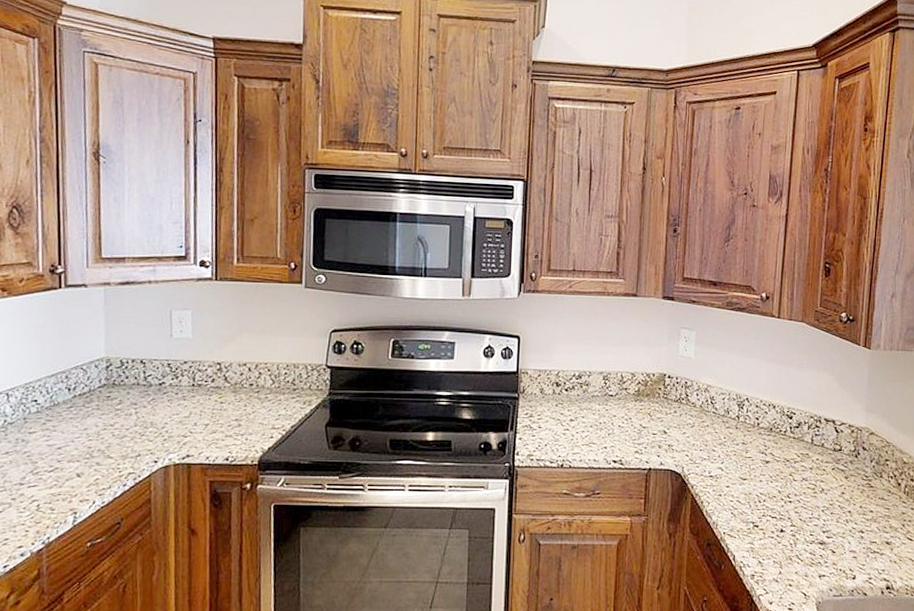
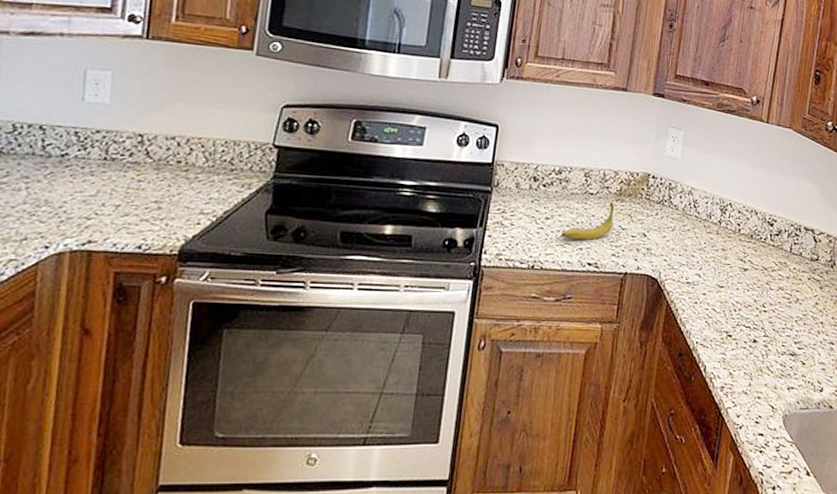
banana: none [586,403,635,439] -> present [562,202,615,240]

